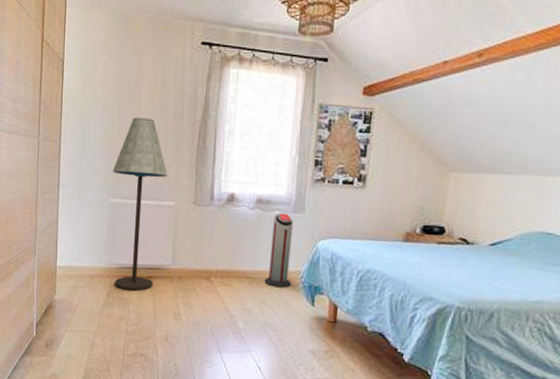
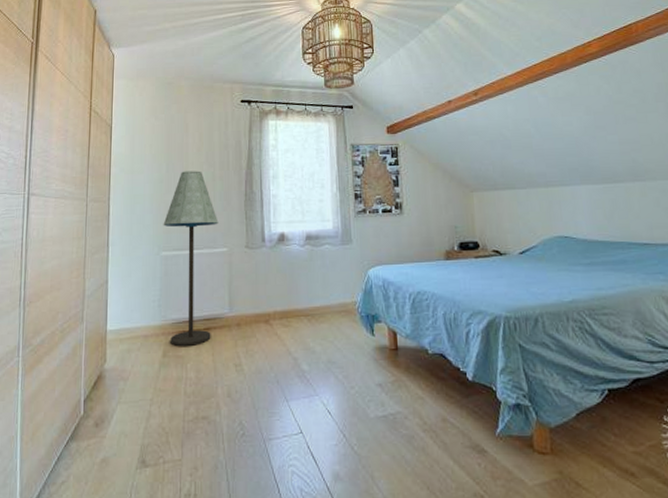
air purifier: present [264,213,293,288] -> none [323,246,350,322]

